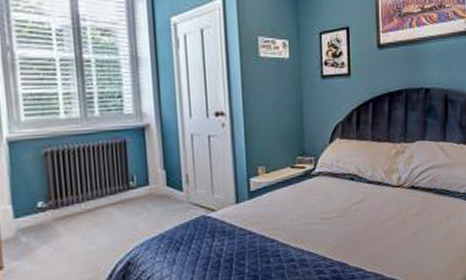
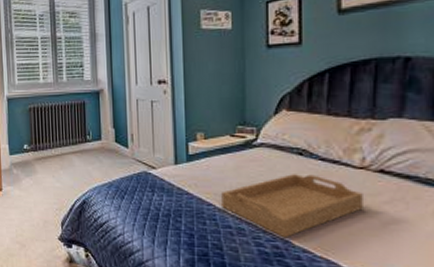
serving tray: none [284,197,400,261] -> present [221,174,363,238]

